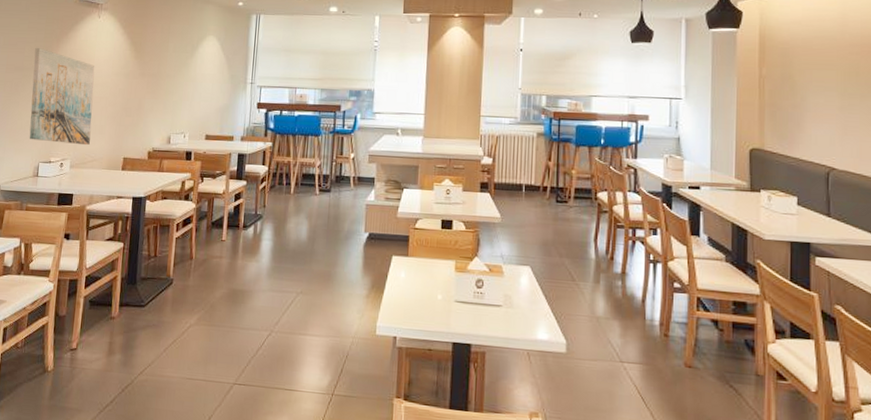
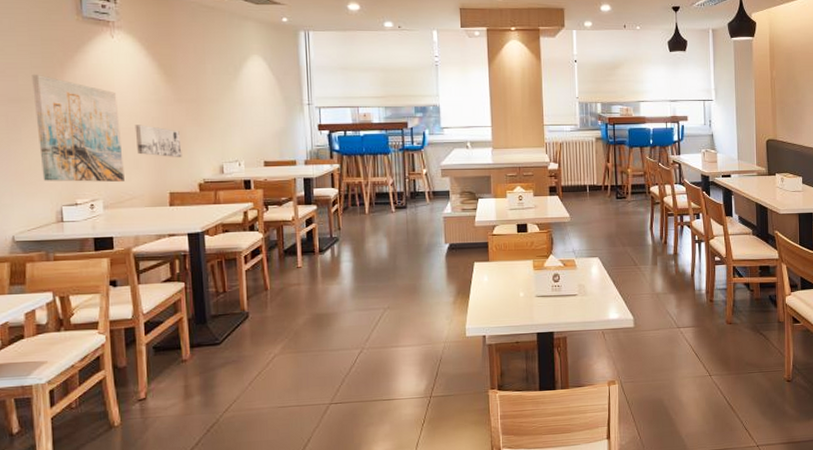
wall art: none [103,94,140,126] -> present [134,125,182,157]

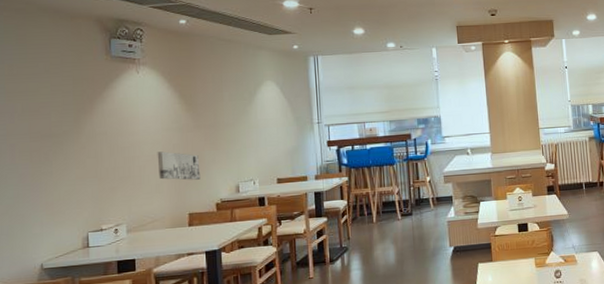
wall art: present [32,75,124,182] -> none [64,111,147,210]

